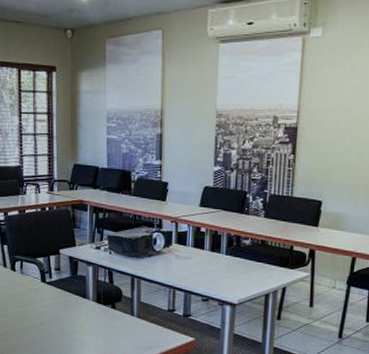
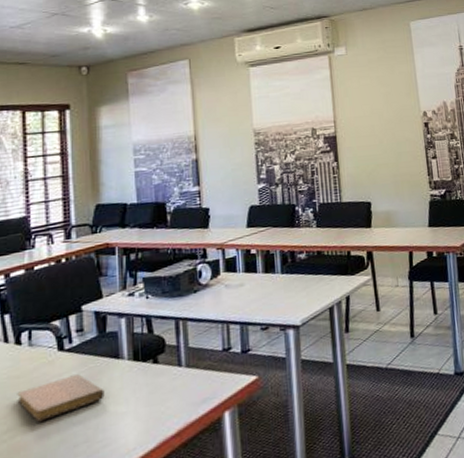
notebook: none [12,303,74,333] -> present [17,374,105,422]

